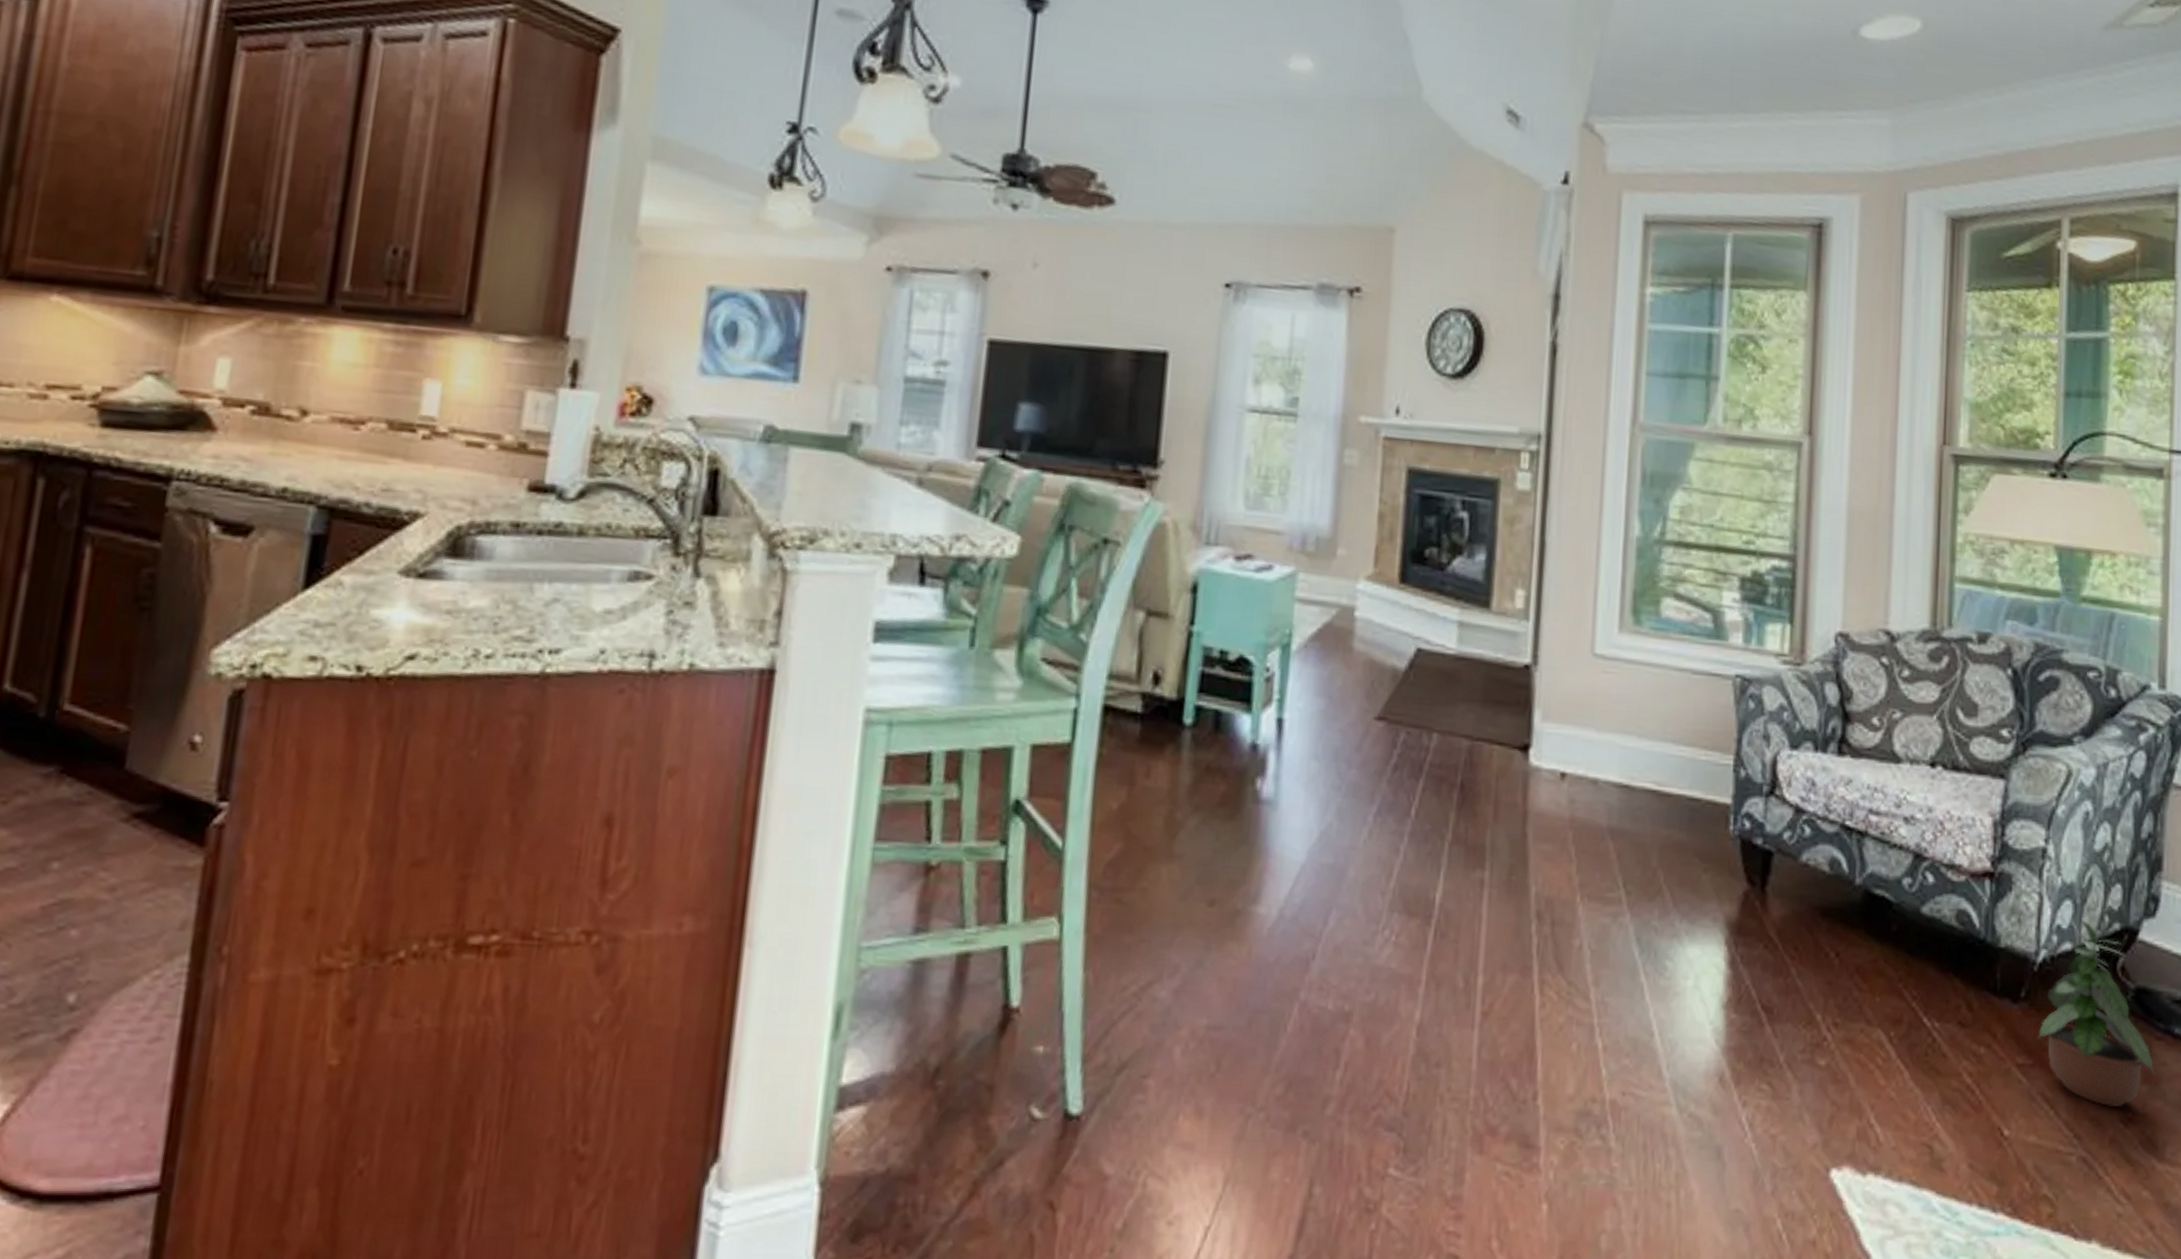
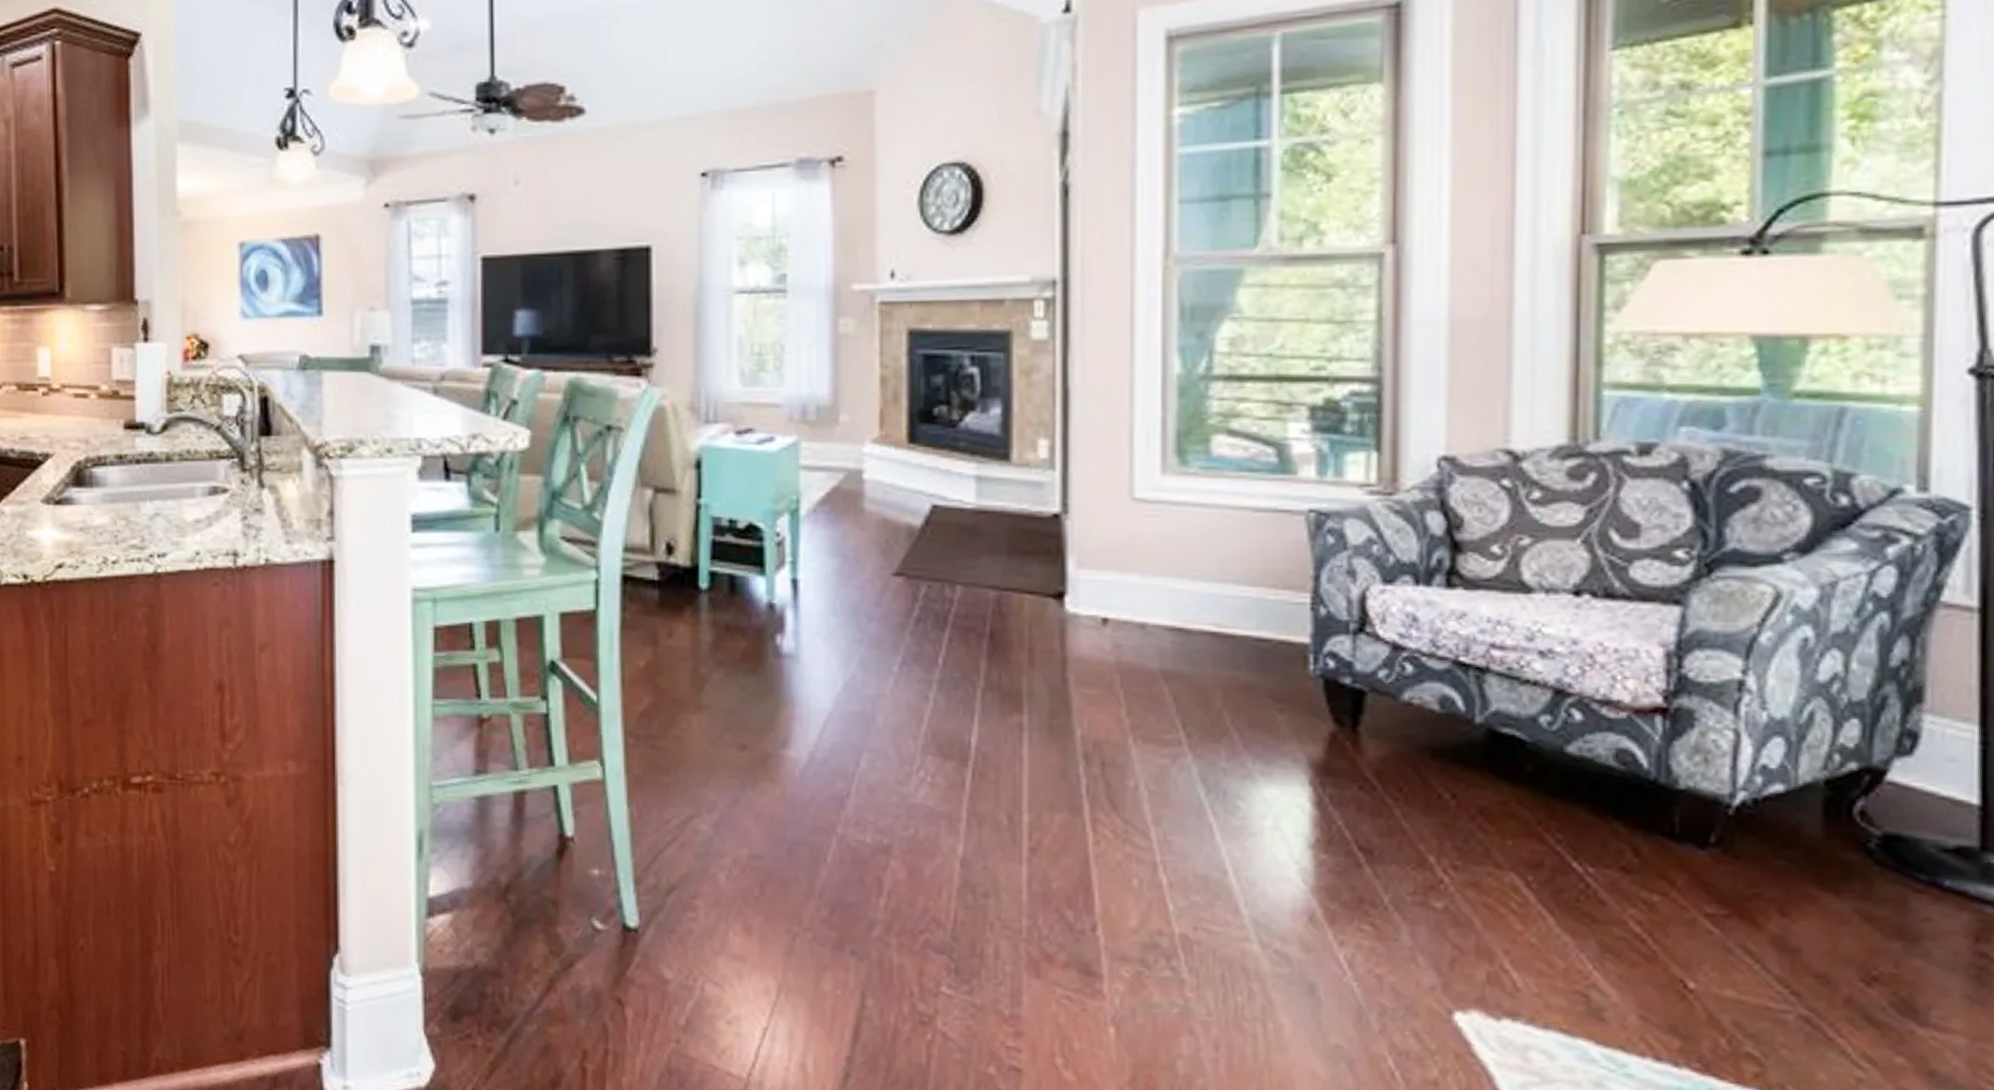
potted plant: present [2037,920,2156,1107] -> none [1734,759,1915,964]

